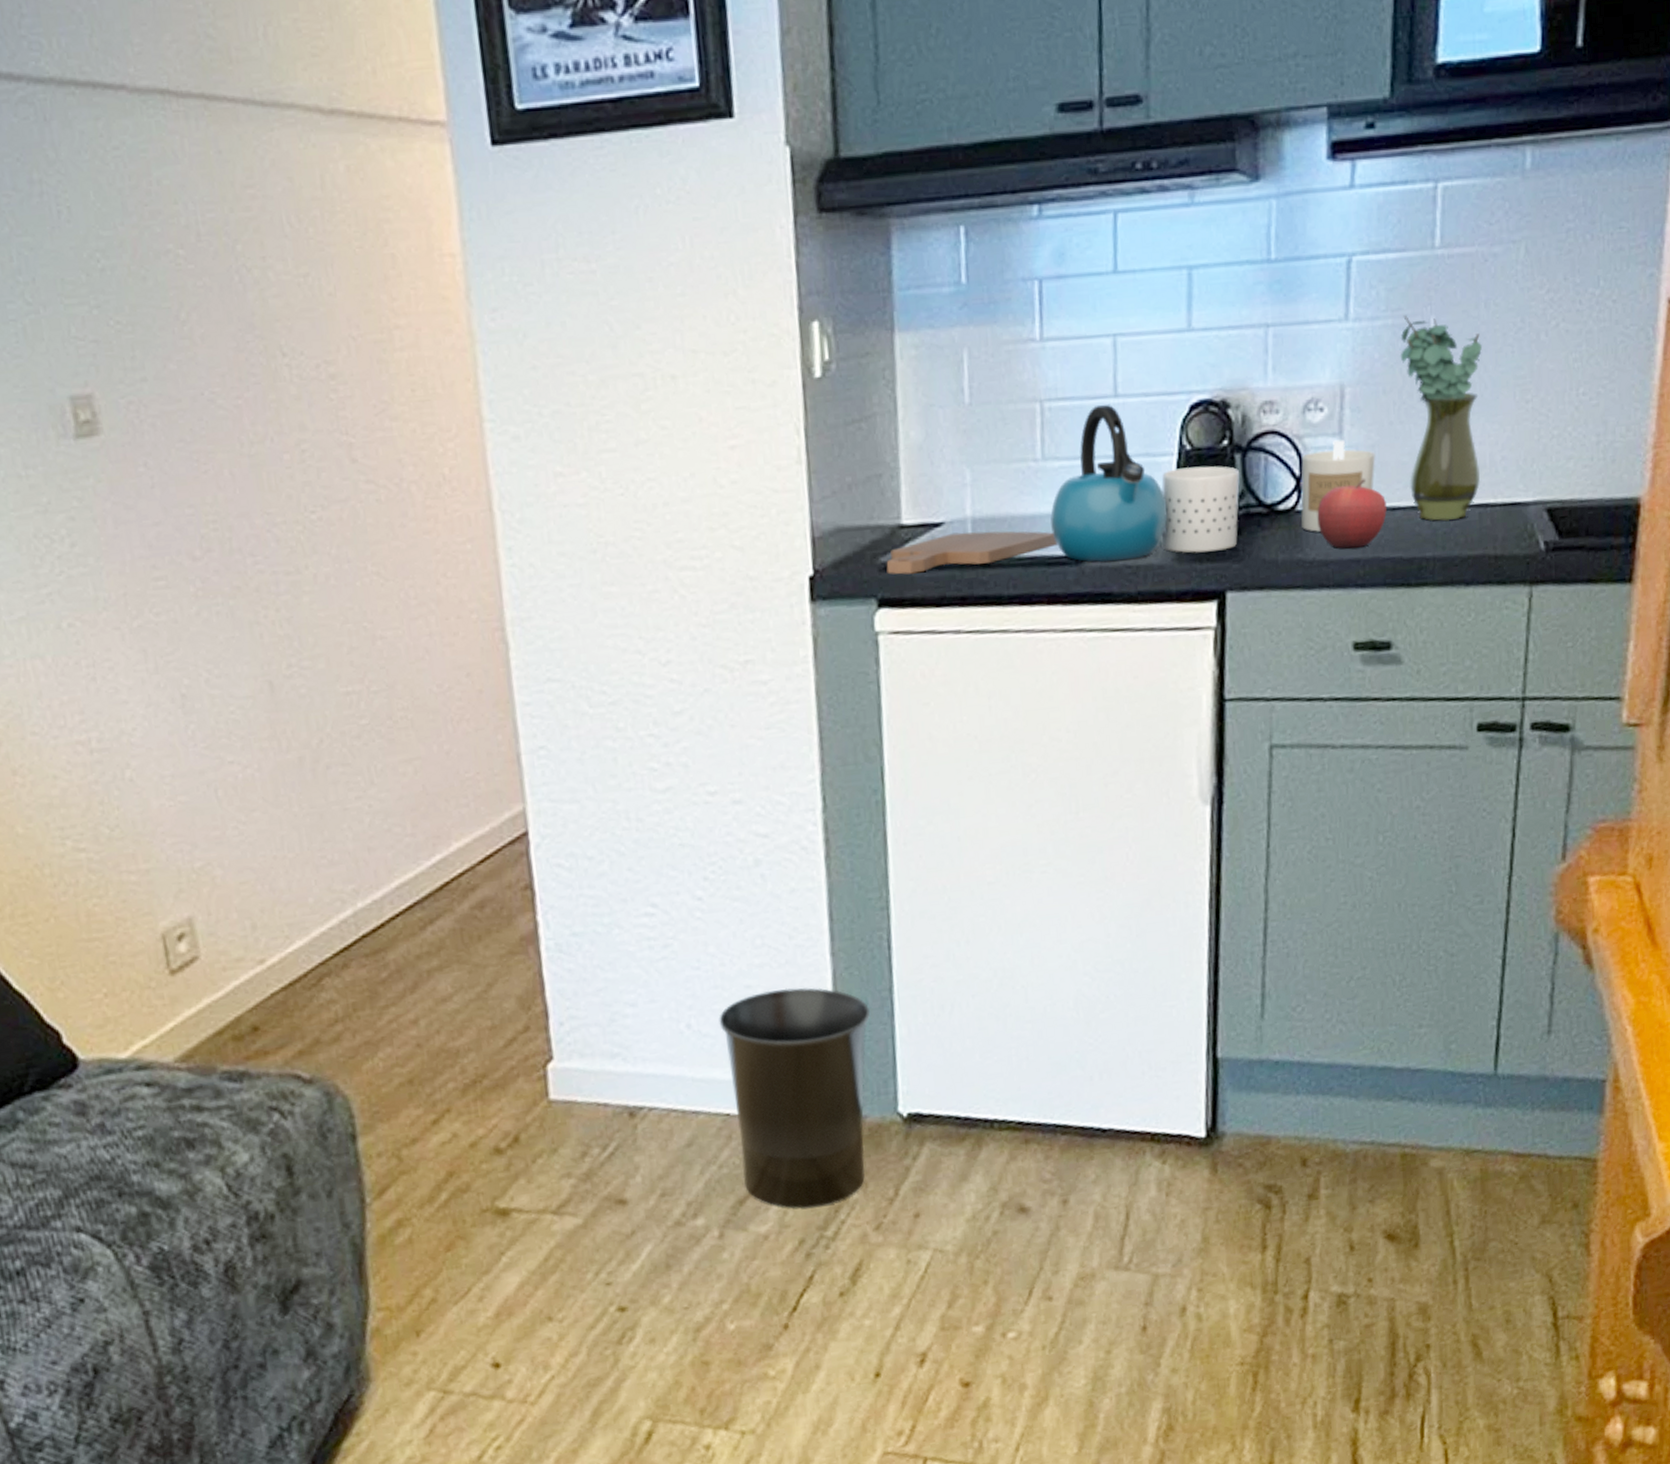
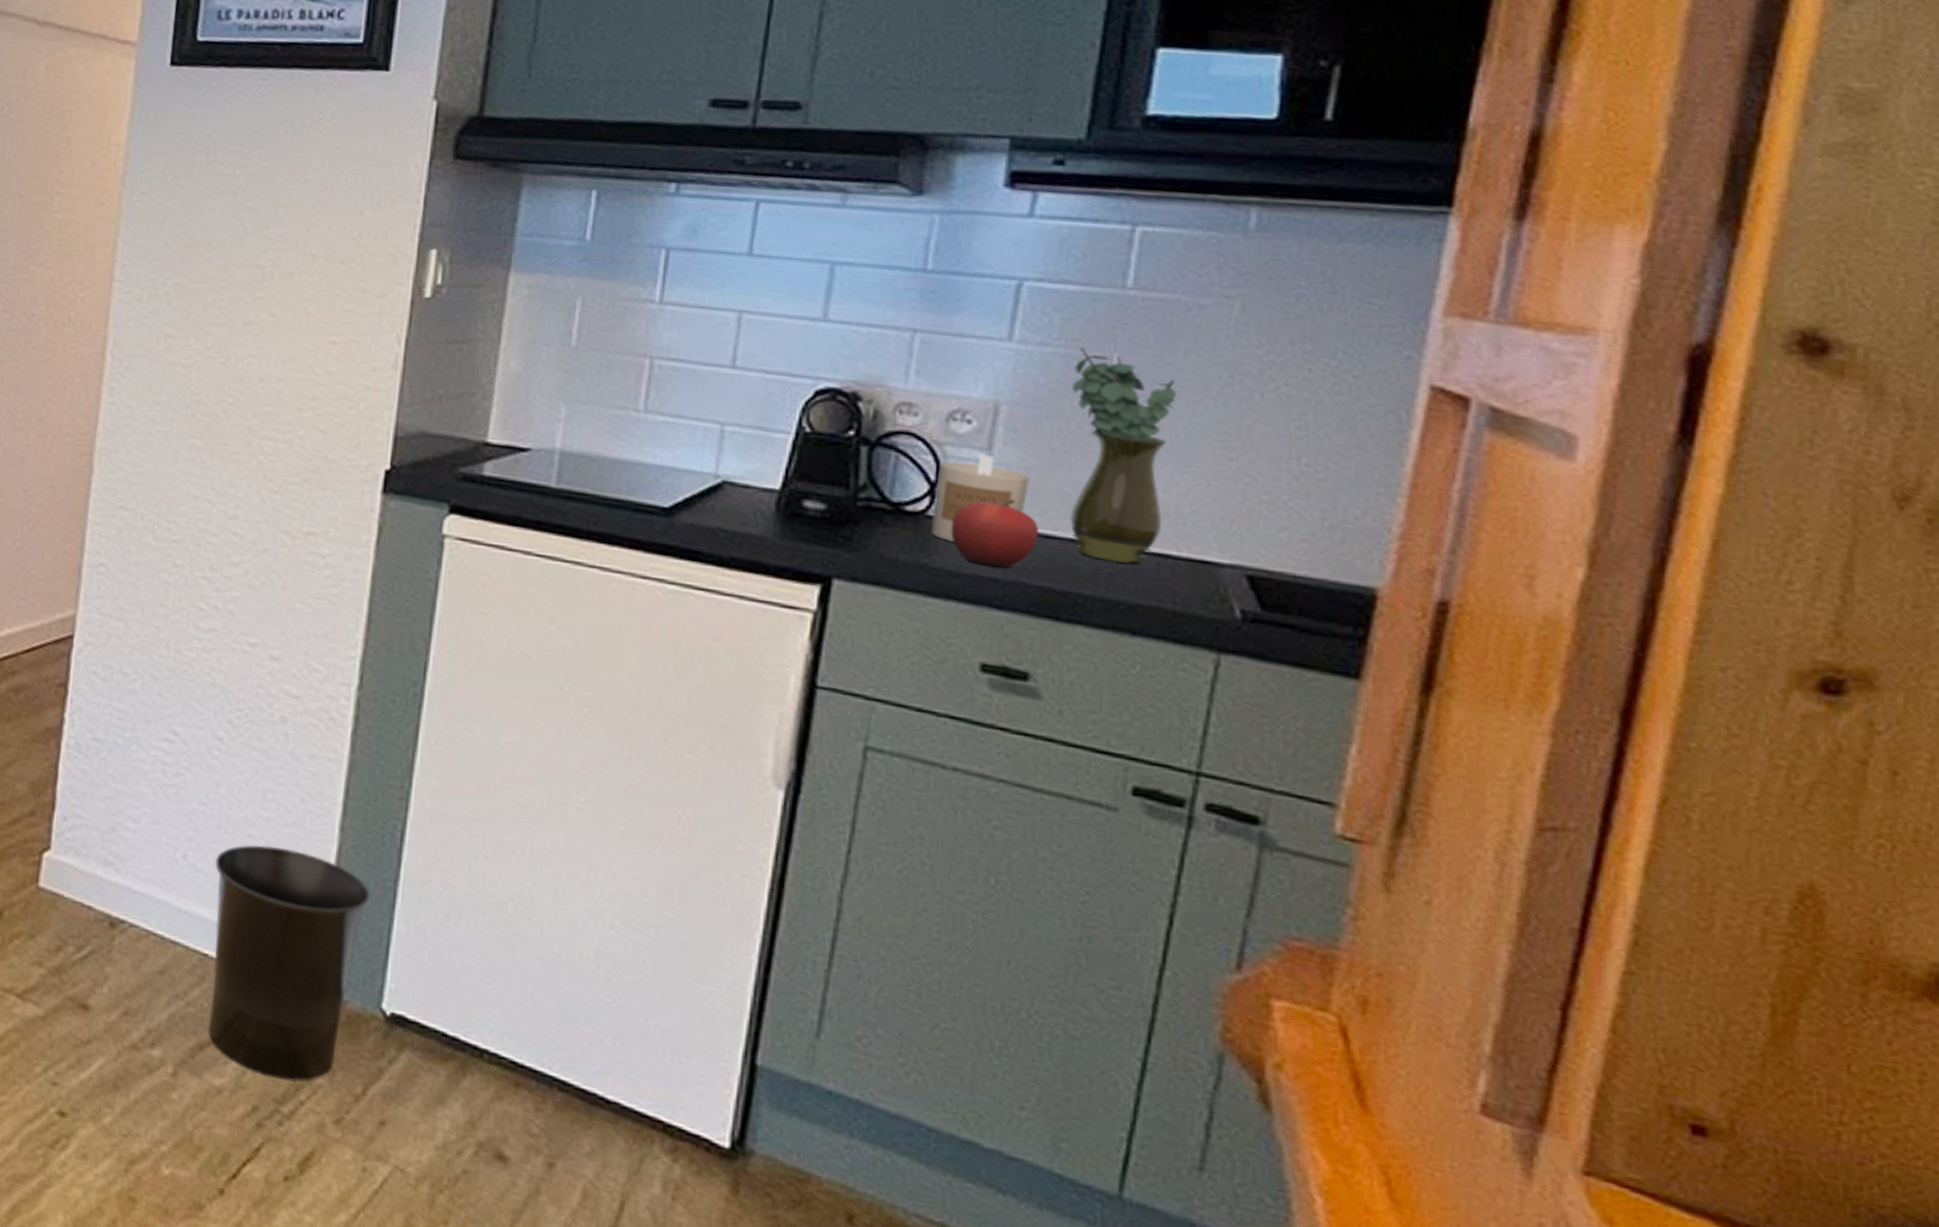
cutting board: present [886,531,1058,575] -> none [464,460,649,497]
kettle: present [1050,405,1168,562] -> none [643,372,776,525]
mug: present [1161,466,1240,554] -> none [764,447,863,538]

